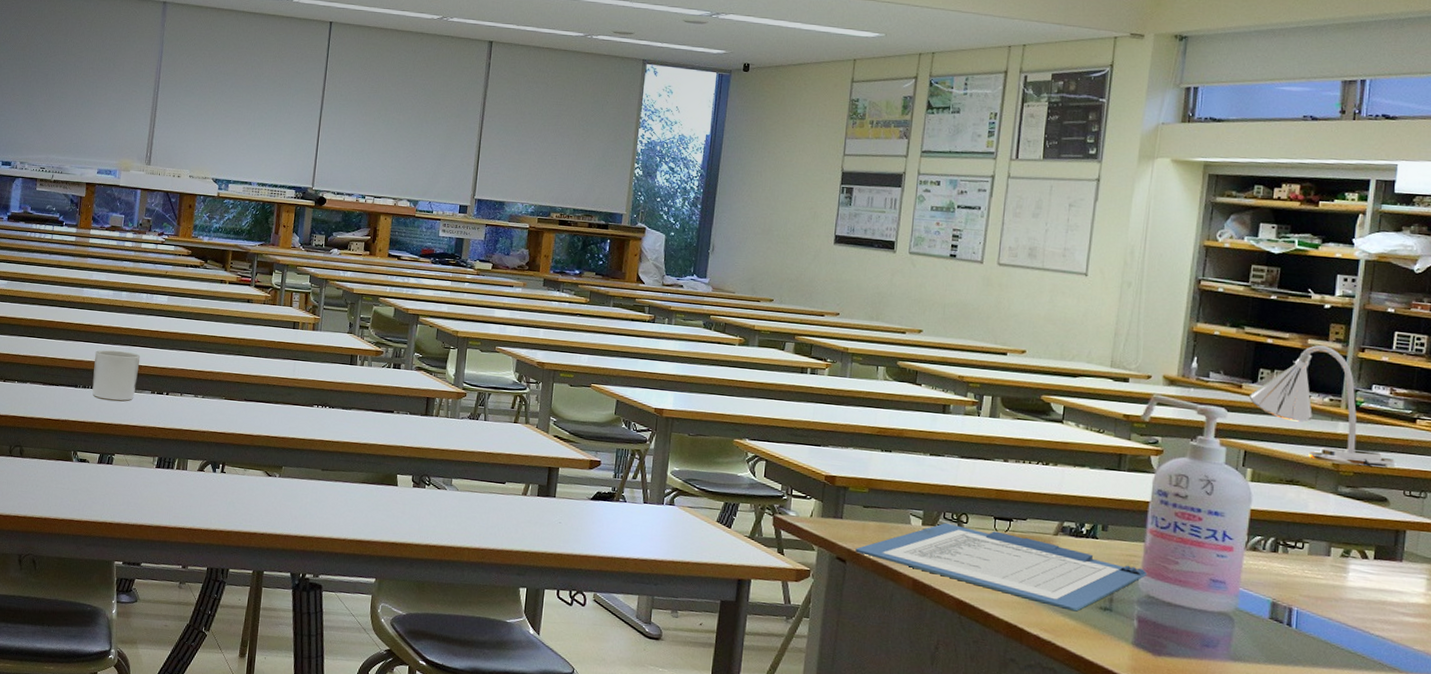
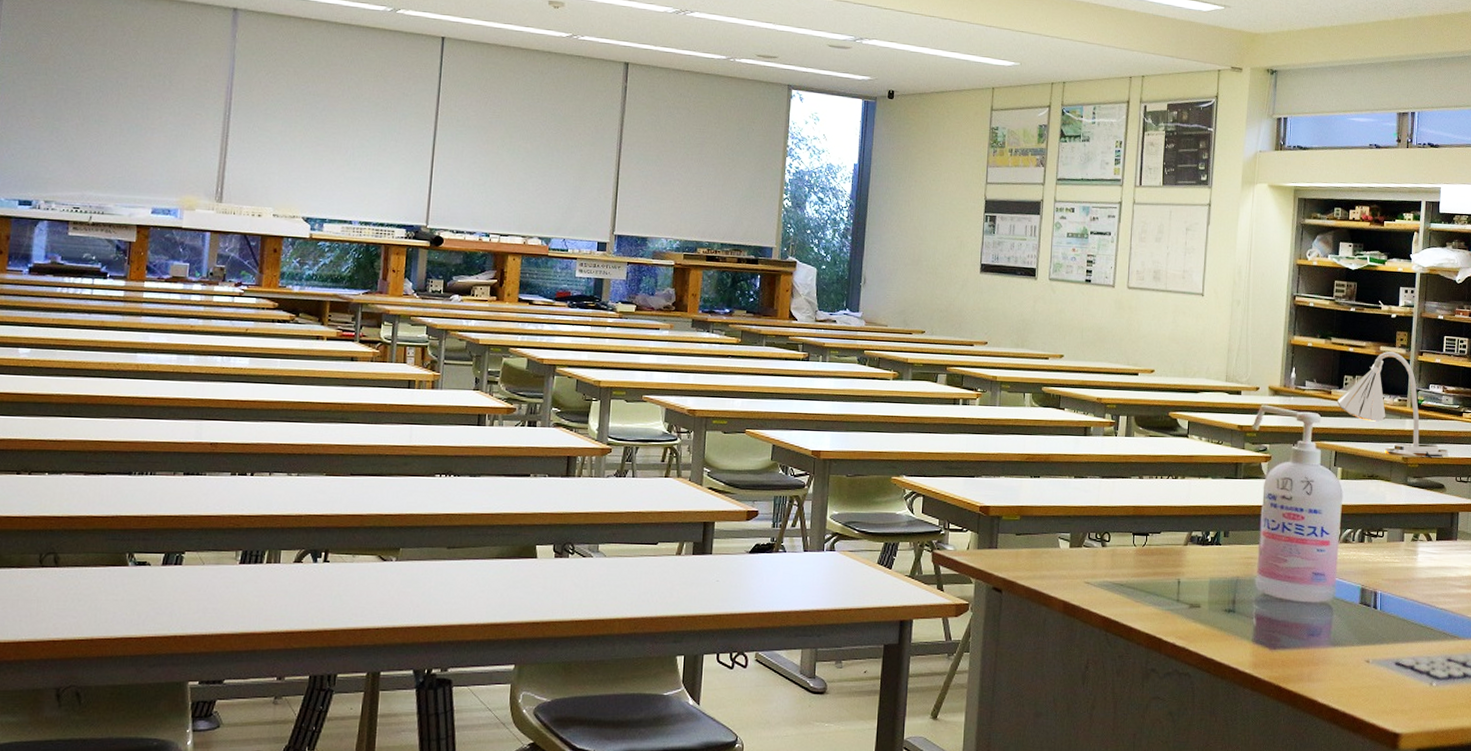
mug: present [92,350,141,402] -> none [152,426,216,489]
clipboard: present [855,522,1148,612] -> none [1010,543,1263,616]

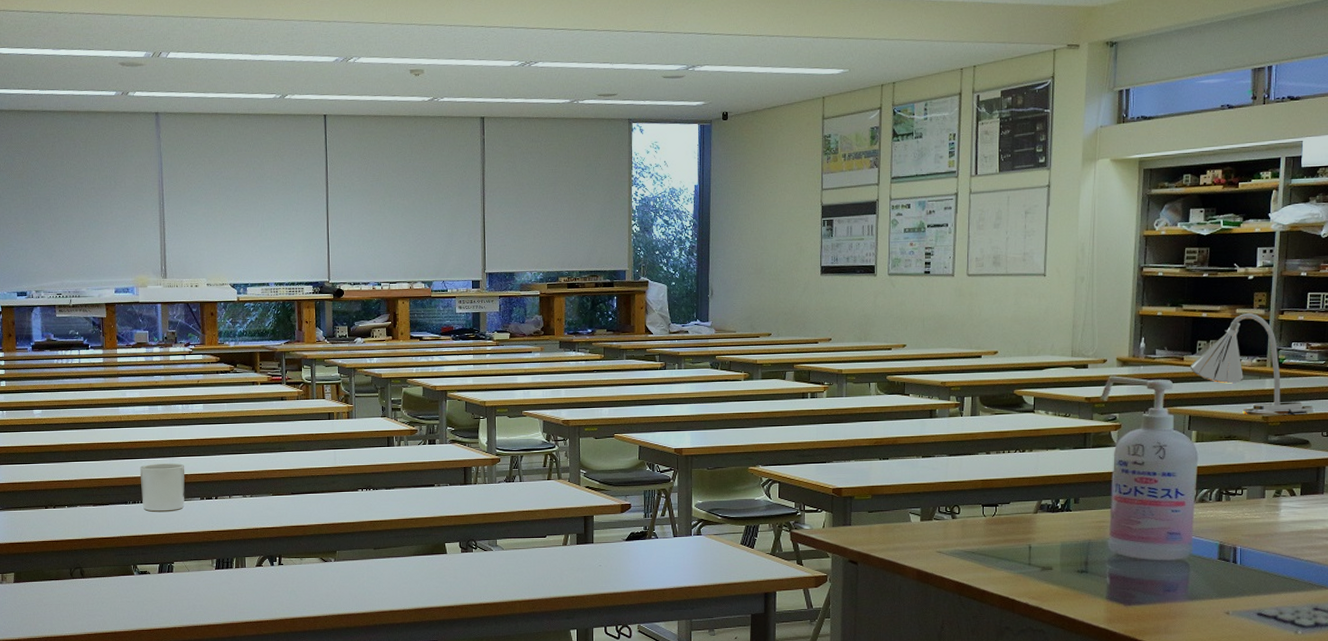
mug: none [152,426,216,489] -> present [139,463,185,513]

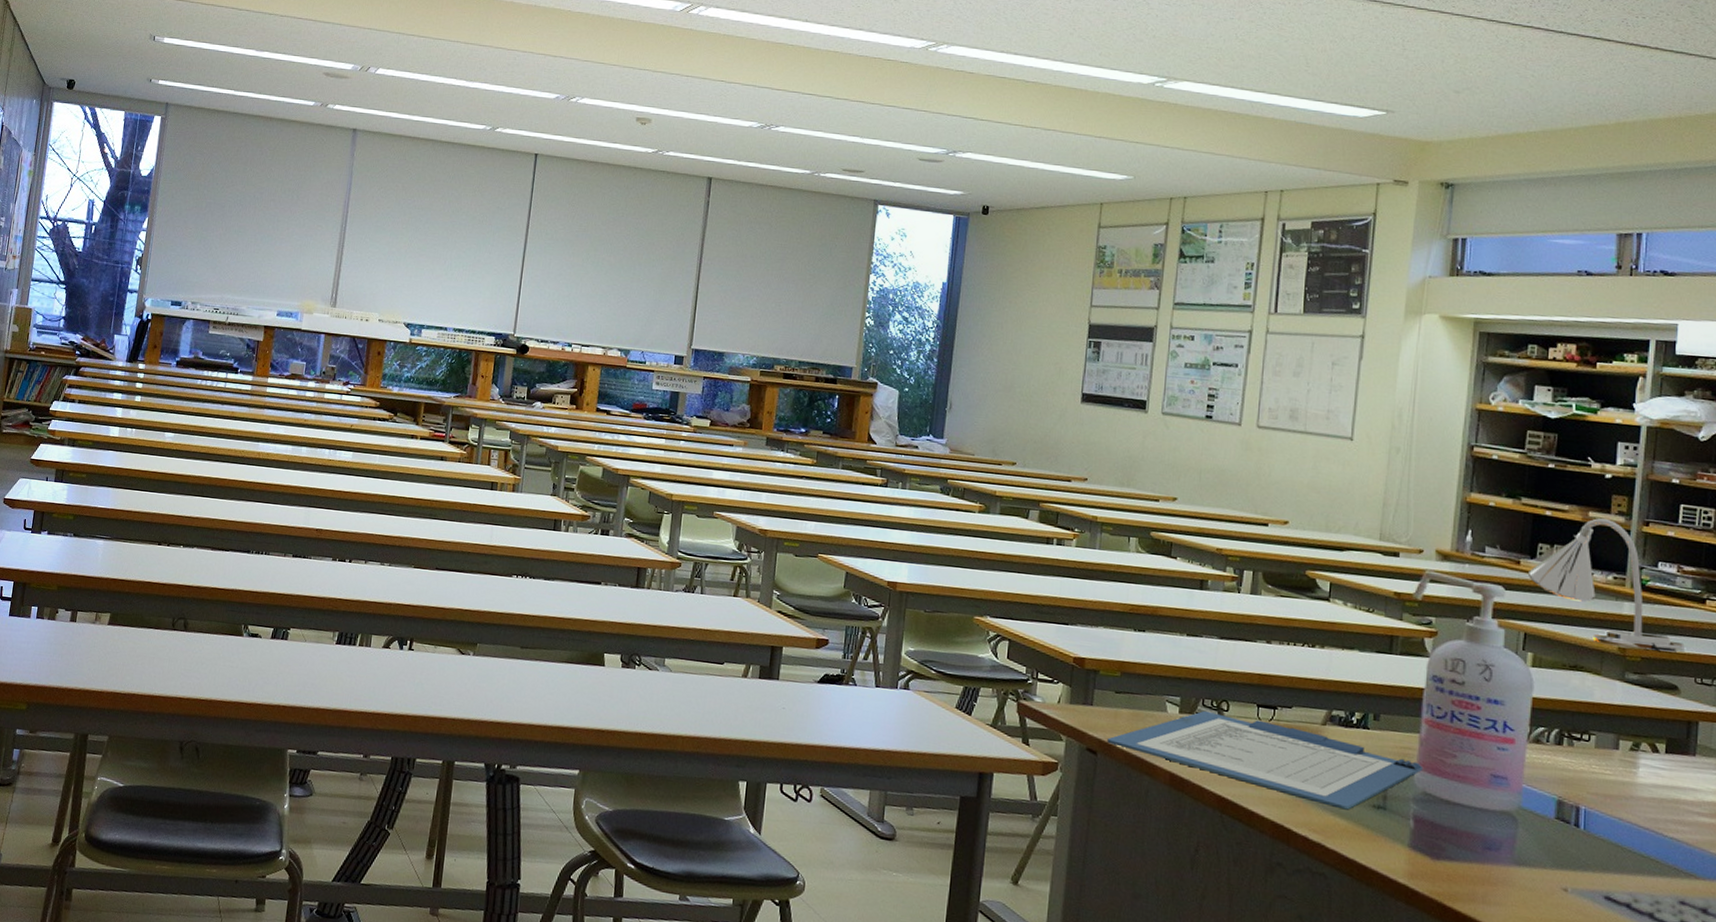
mug: present [139,463,185,513] -> none [266,511,321,570]
clipboard: none [865,516,1115,578] -> present [1107,710,1424,810]

